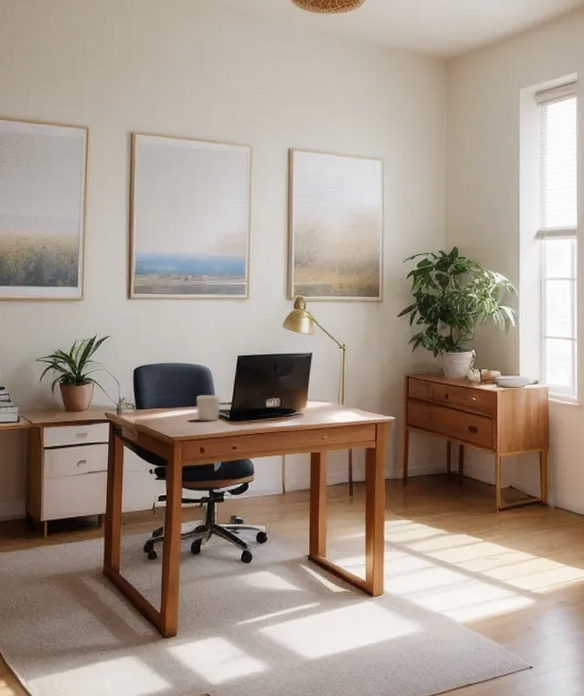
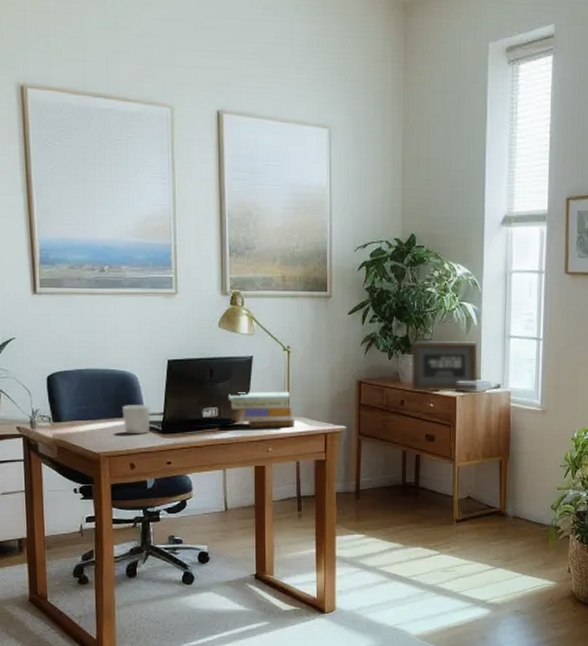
books: none [289,384,348,418] -> present [228,391,295,428]
picture frame: none [454,341,516,386] -> present [411,341,478,390]

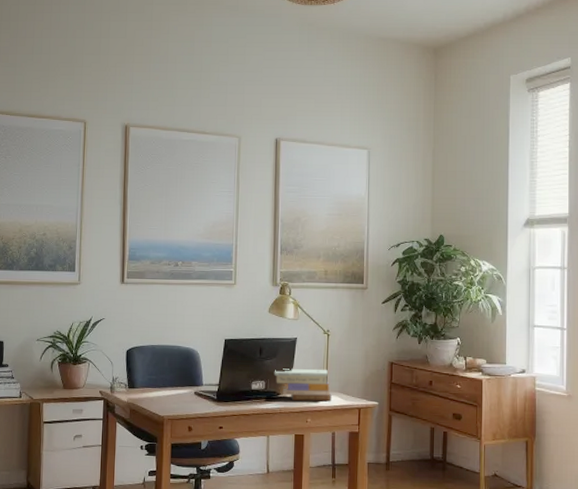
mug: present [122,405,151,434] -> none [184,376,208,401]
picture frame: present [411,341,478,390] -> none [439,329,503,374]

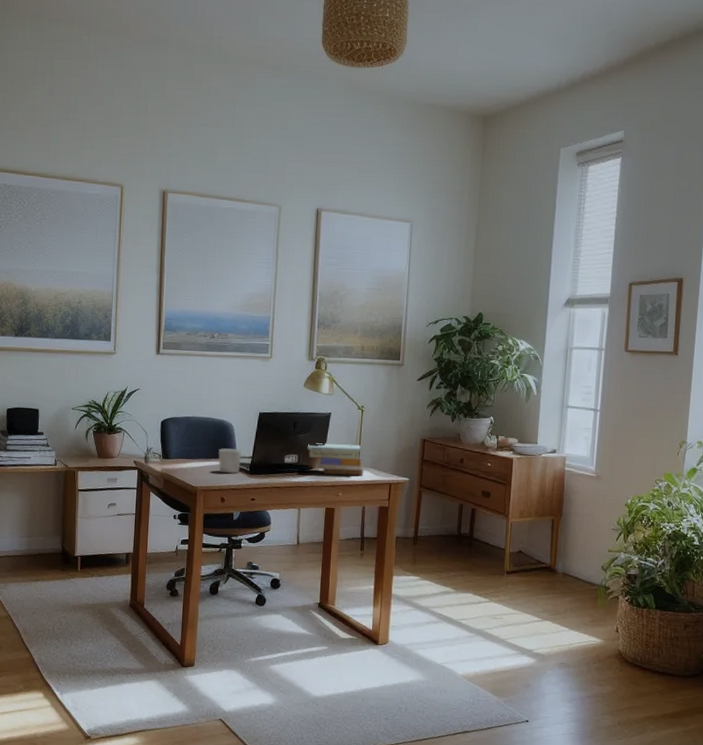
mug: none [184,376,208,401] -> present [218,448,242,473]

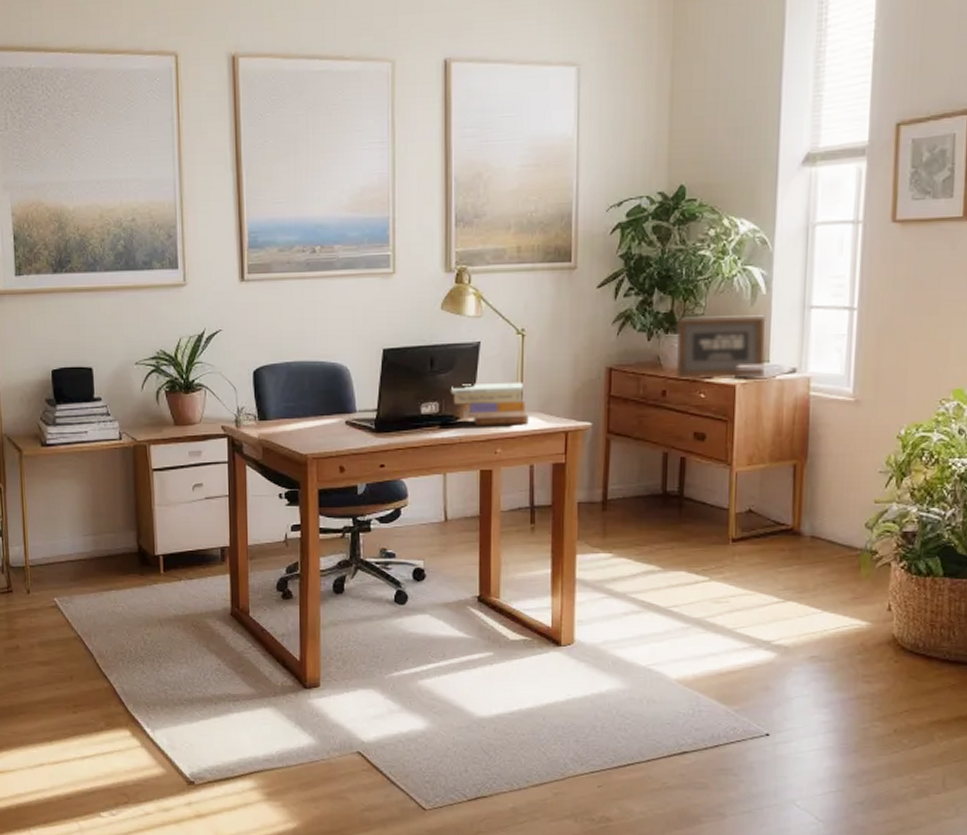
mug: present [218,448,242,473] -> none [332,400,363,433]
picture frame: none [471,407,536,454] -> present [675,315,767,378]

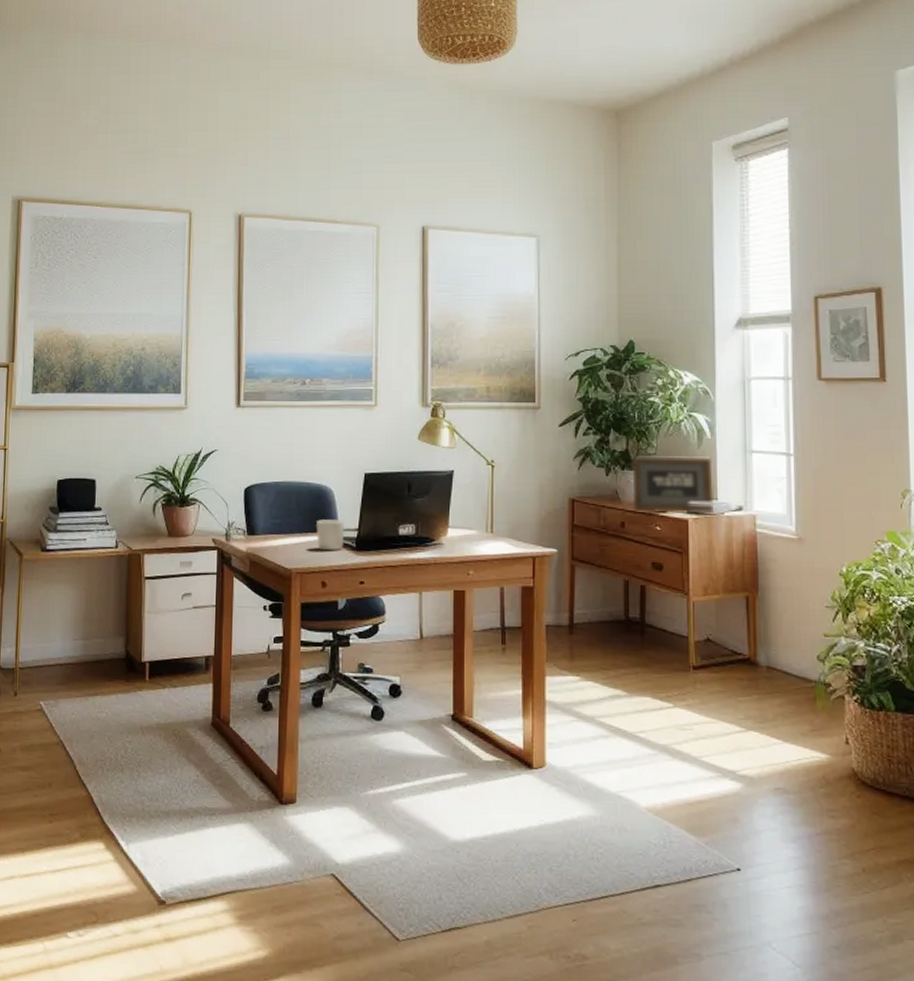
mug: none [332,400,363,433] -> present [316,519,345,550]
books: present [450,382,529,426] -> none [426,508,499,549]

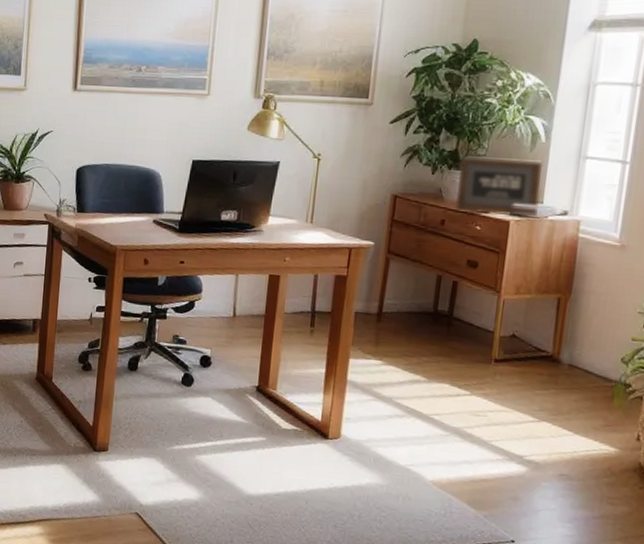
mug: present [316,519,345,550] -> none [142,201,170,231]

